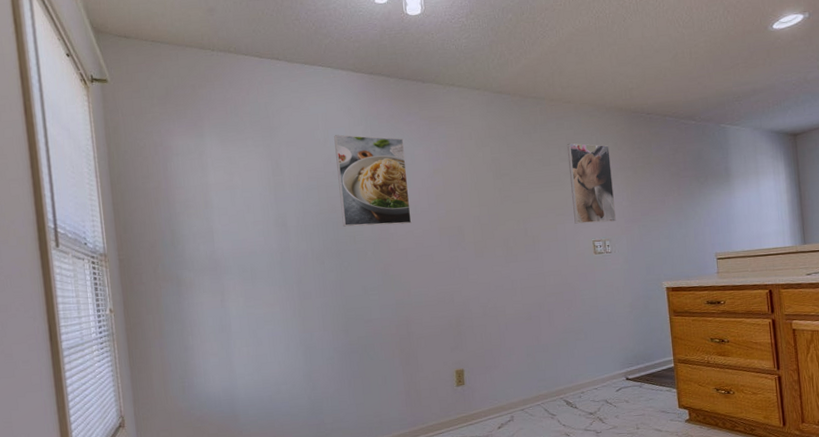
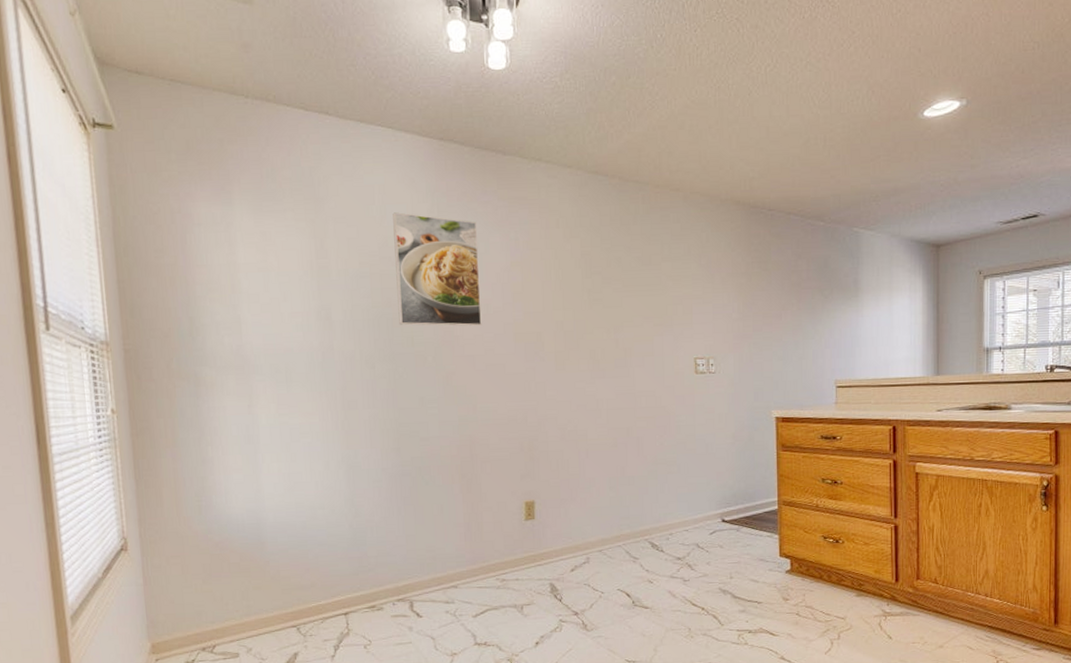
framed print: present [567,143,617,224] -> none [672,239,724,337]

